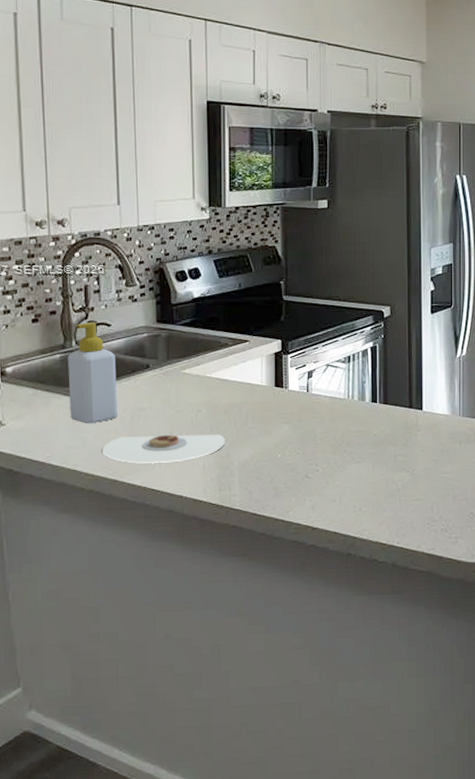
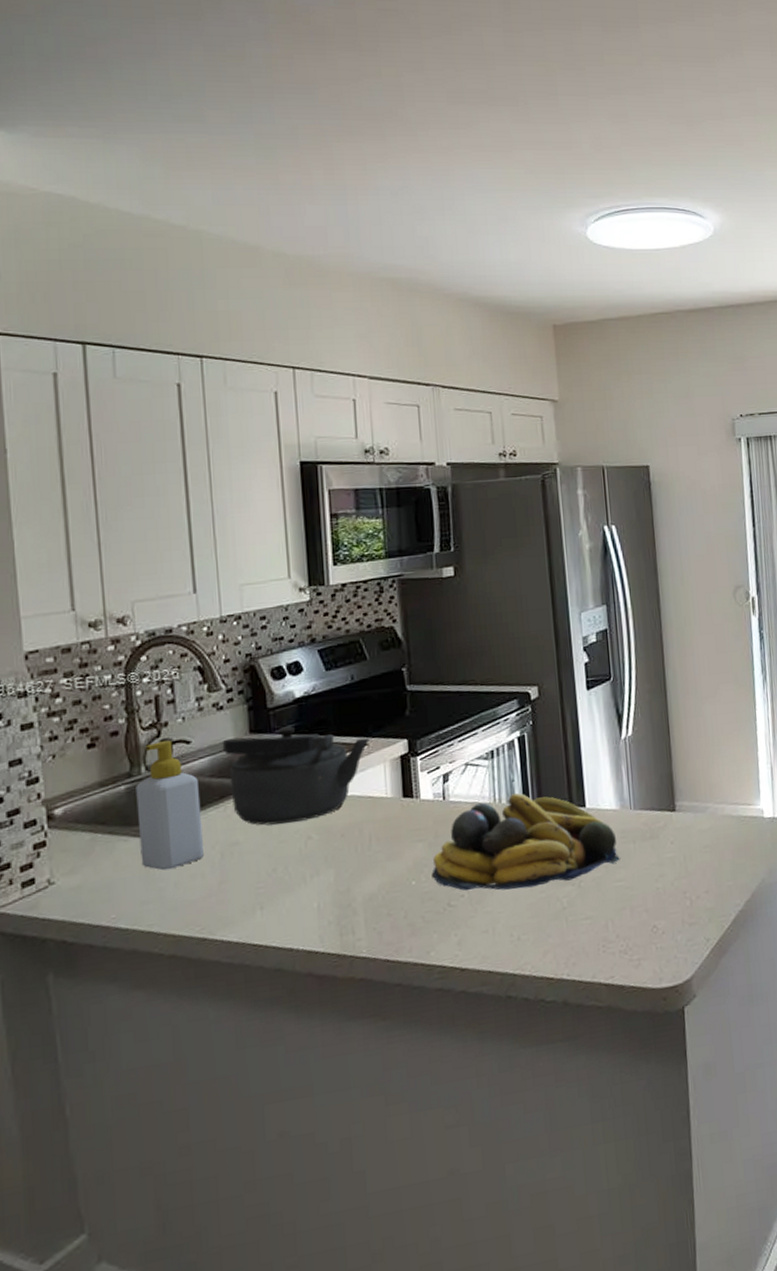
plate: present [102,434,226,464] -> none [186,864,345,914]
kettle: none [135,320,251,398] -> present [222,726,370,826]
fruit bowl: none [294,393,449,470] -> present [431,793,621,891]

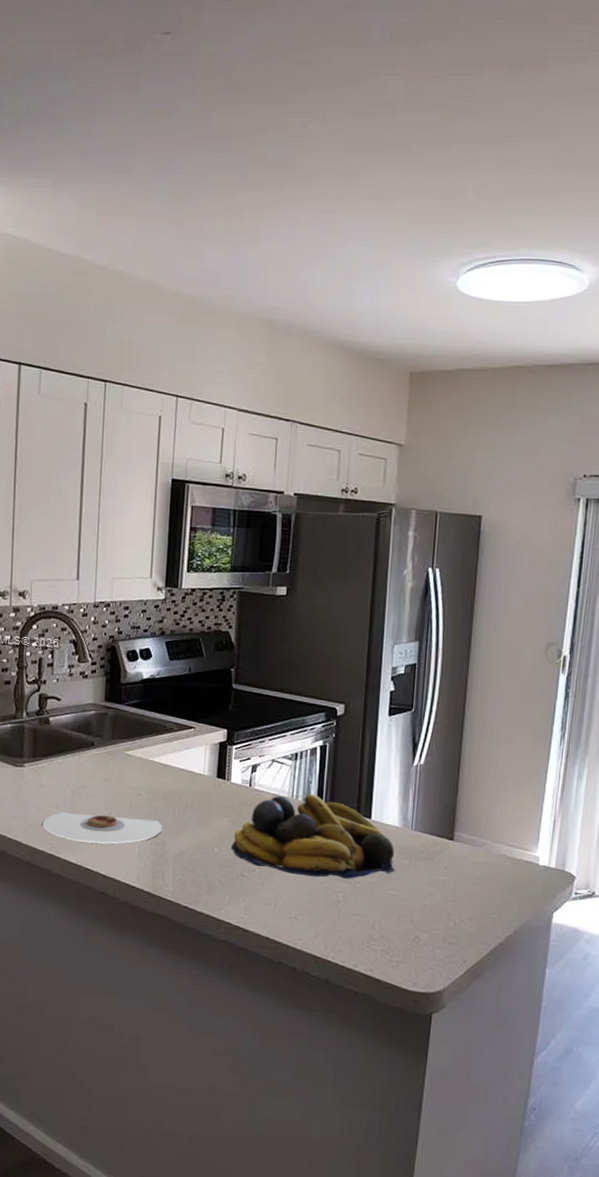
soap bottle: present [136,740,204,871] -> none [15,695,63,797]
plate: none [186,864,345,914] -> present [43,812,163,844]
kettle: present [222,726,370,826] -> none [83,701,197,780]

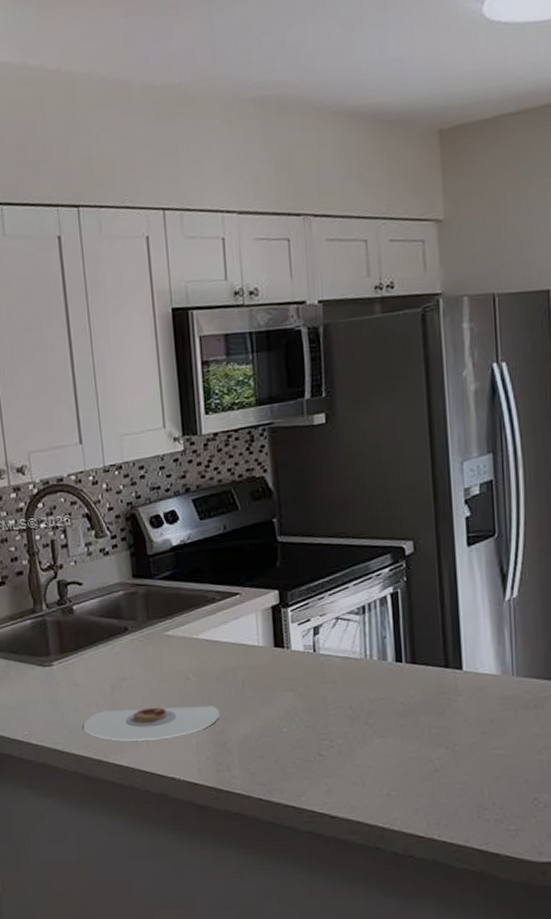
fruit bowl: present [231,794,396,879] -> none [302,651,501,746]

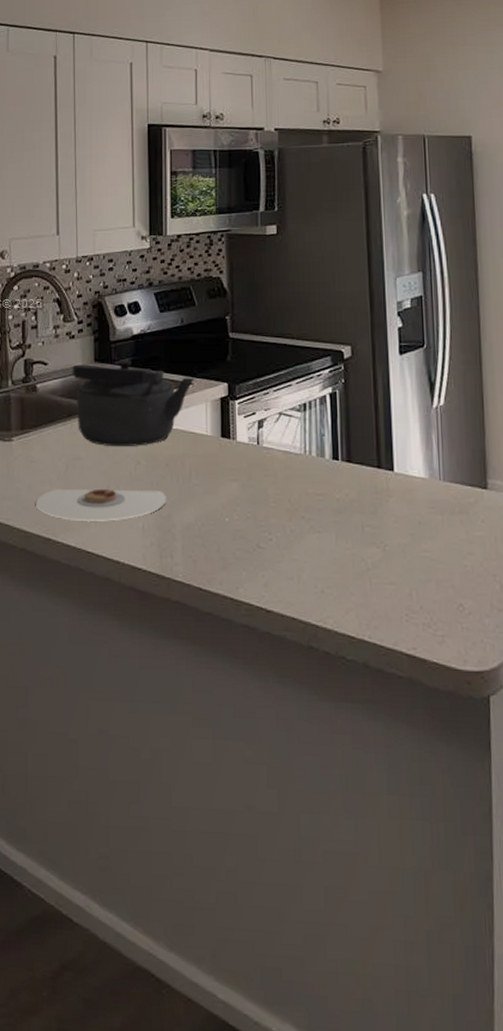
kettle: none [109,573,242,665] -> present [72,359,194,447]

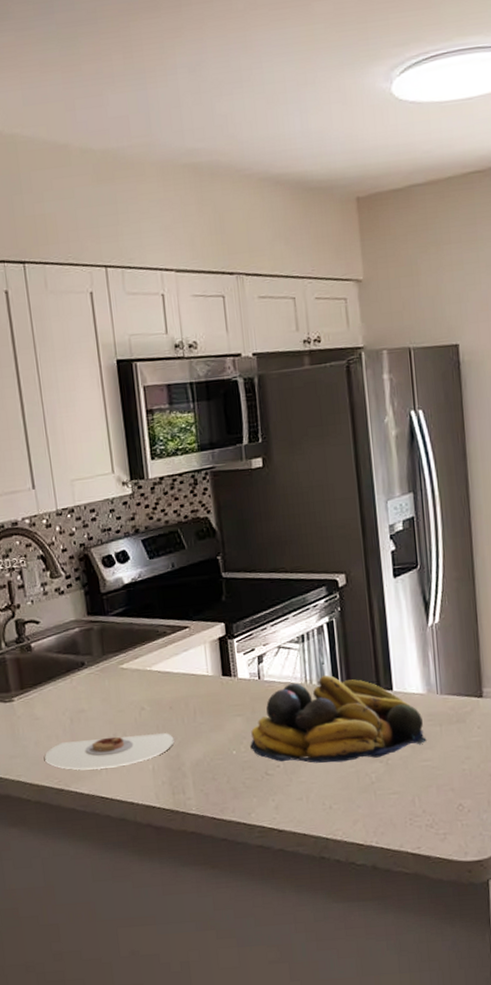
kettle: present [72,359,194,447] -> none [65,609,191,697]
fruit bowl: none [243,448,428,543] -> present [250,675,428,763]

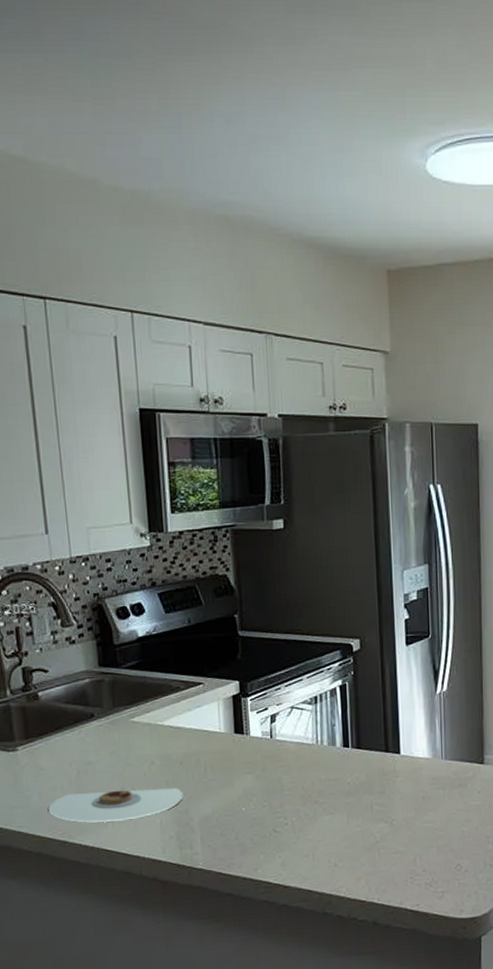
fruit bowl: present [250,675,428,763] -> none [259,737,431,822]

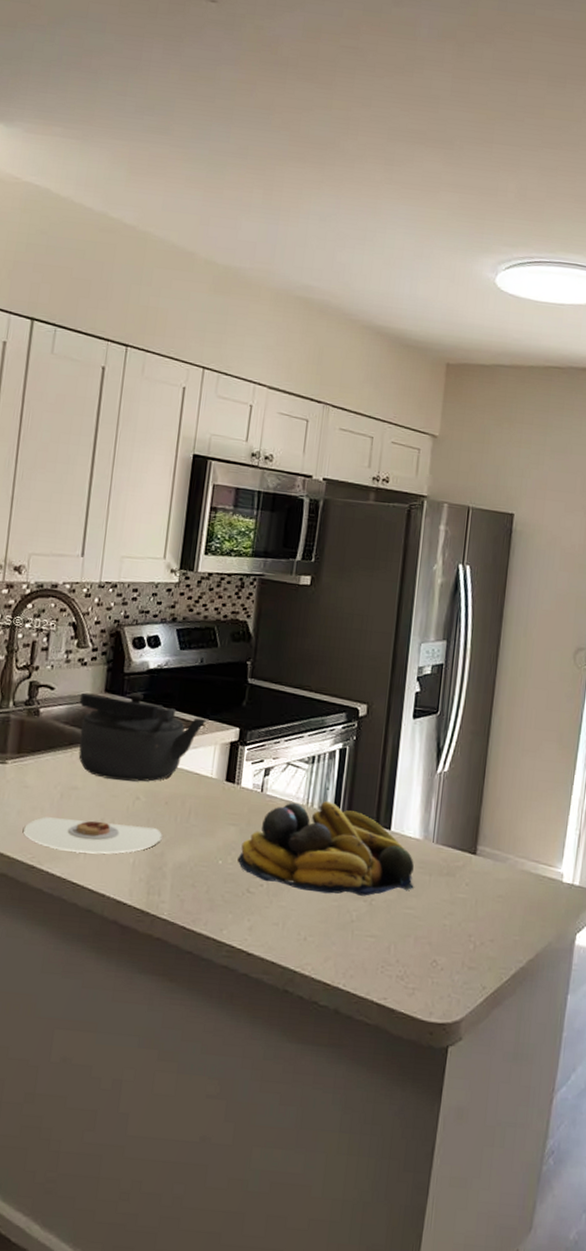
kettle: none [75,662,205,750] -> present [78,692,206,782]
fruit bowl: none [259,737,431,822] -> present [238,801,415,896]

